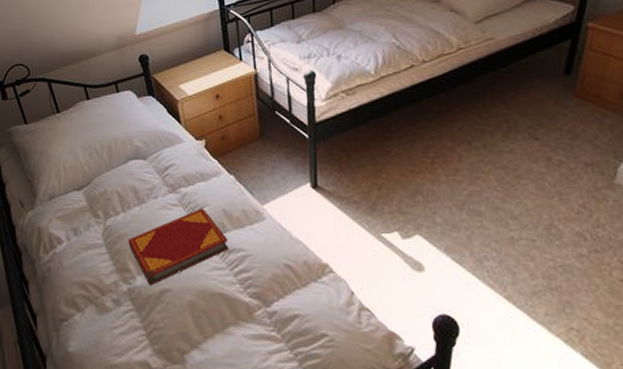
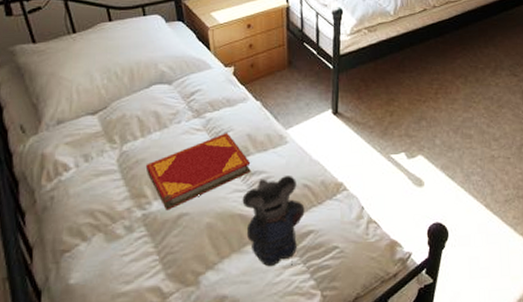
bear: none [222,254,288,351] -> present [242,176,305,267]

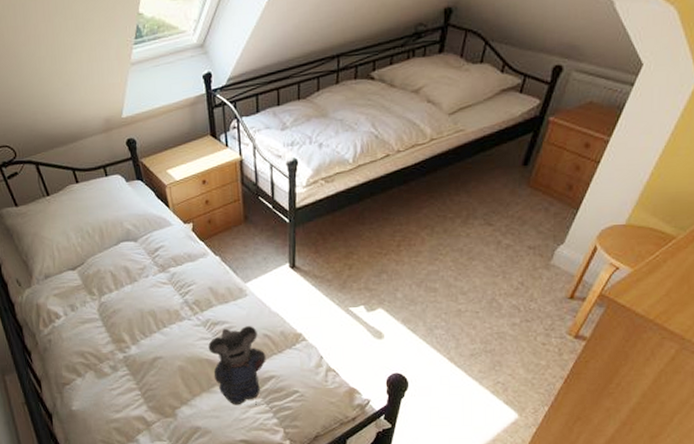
hardback book: present [145,133,251,211] -> none [122,286,214,354]

